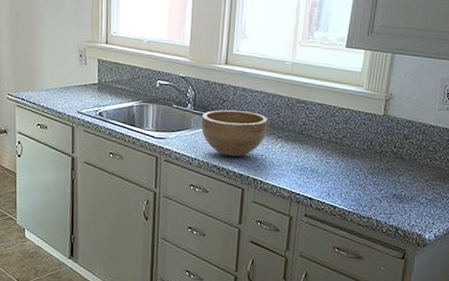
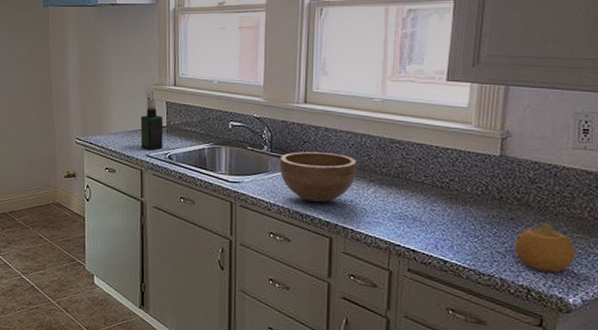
spray bottle: none [72,55,95,107] -> present [140,98,164,150]
fruit: none [388,172,434,214] -> present [514,222,576,272]

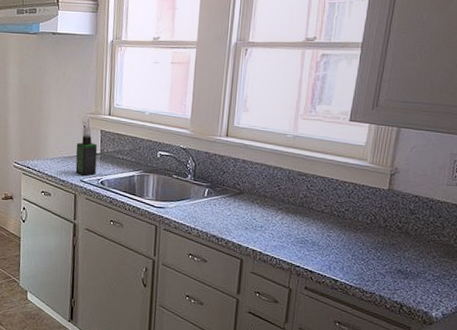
bowl: present [279,152,357,202] -> none [200,181,268,227]
fruit: present [514,222,576,272] -> none [392,248,442,291]

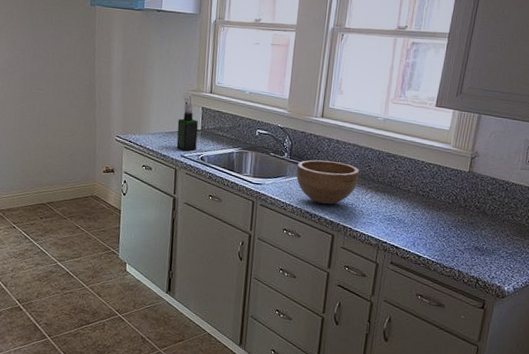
bowl: none [200,181,268,227] -> present [296,159,360,204]

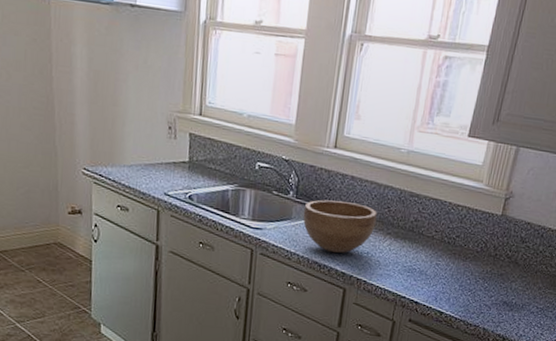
spray bottle: present [176,103,199,151] -> none [158,128,186,189]

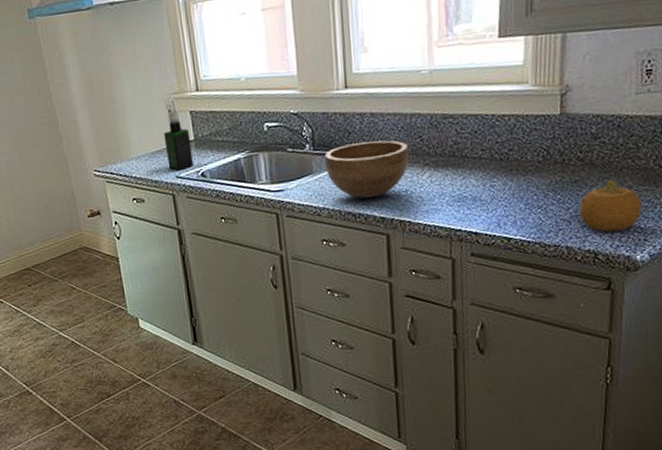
spray bottle: none [158,128,186,189] -> present [163,110,194,171]
fruit: none [498,279,546,323] -> present [579,179,642,232]

